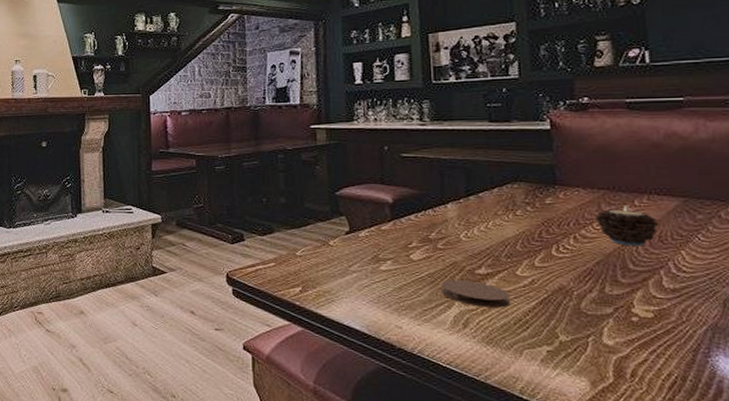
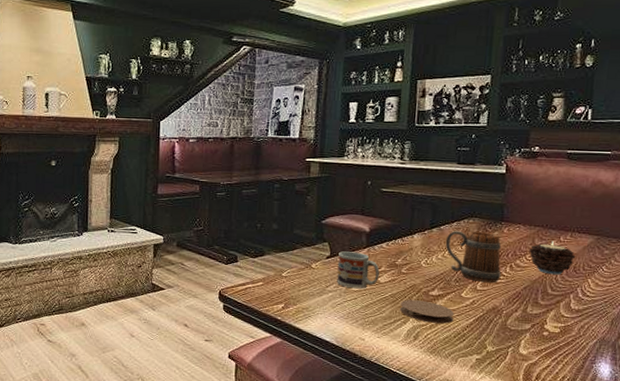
cup: none [359,226,411,268] -> present [337,251,380,289]
beer mug: none [487,197,564,257] -> present [445,230,502,282]

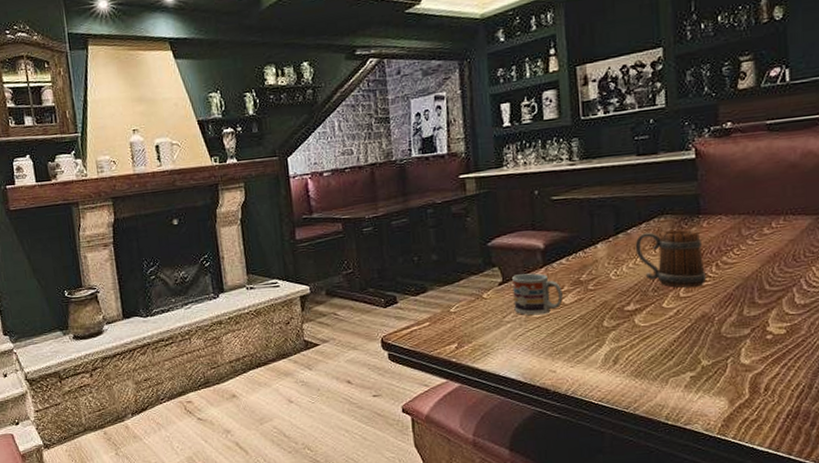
coaster: present [399,299,455,324] -> none [591,318,658,343]
candle: present [529,240,576,275] -> none [736,228,794,268]

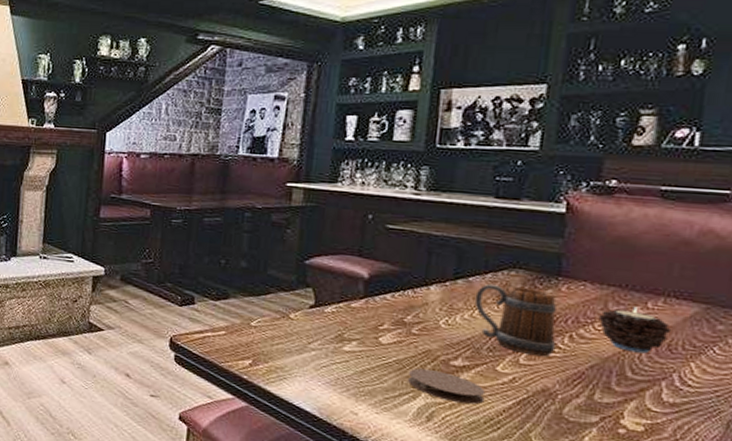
cup: present [512,273,563,316] -> none [322,300,381,350]
coaster: none [591,318,658,343] -> present [407,368,486,405]
candle: none [736,228,794,268] -> present [598,306,672,354]

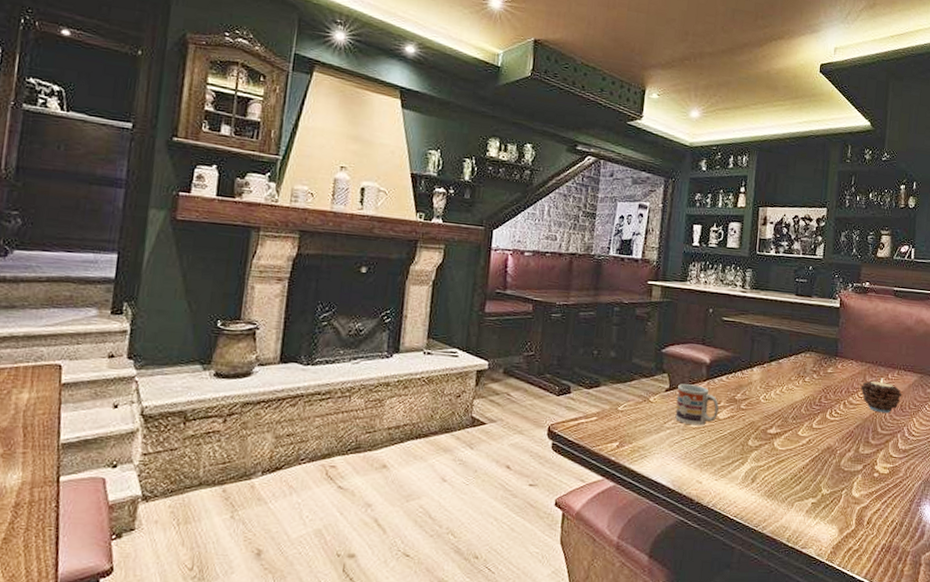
cup: none [322,300,381,350] -> present [675,384,719,426]
coaster: present [407,368,486,405] -> none [738,438,792,465]
beer mug: present [474,283,557,356] -> none [783,364,836,420]

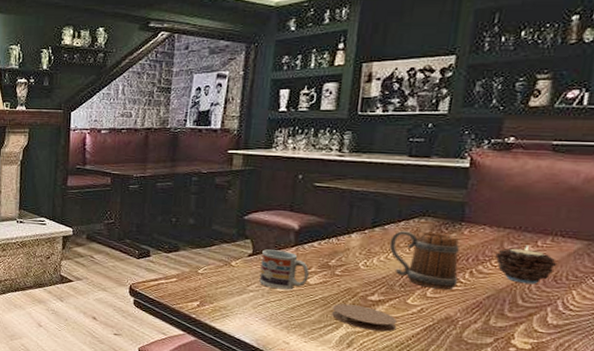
coaster: none [738,438,792,465] -> present [331,303,398,332]
beer mug: none [783,364,836,420] -> present [389,230,460,290]

